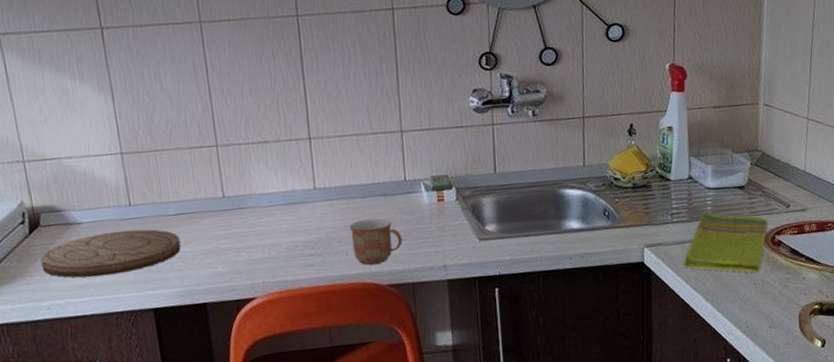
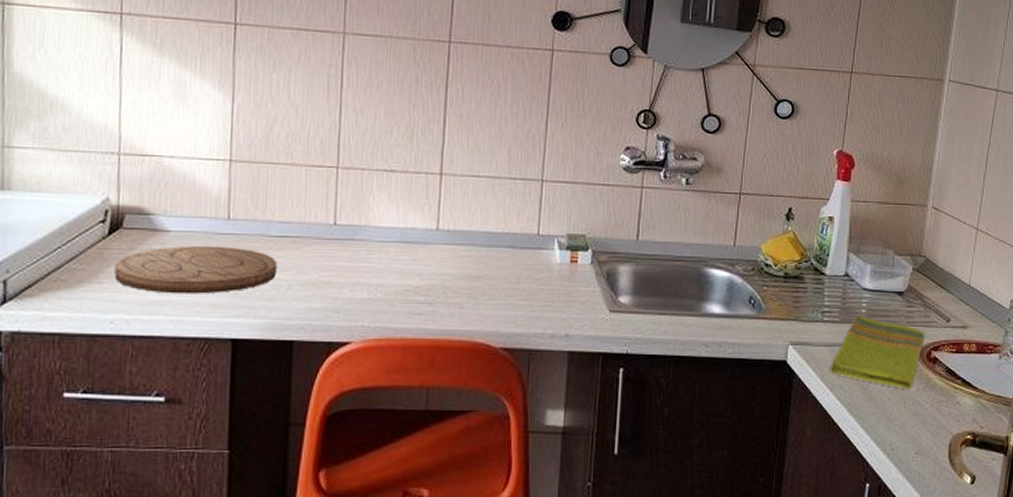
mug: present [350,219,403,265] -> none [468,272,525,322]

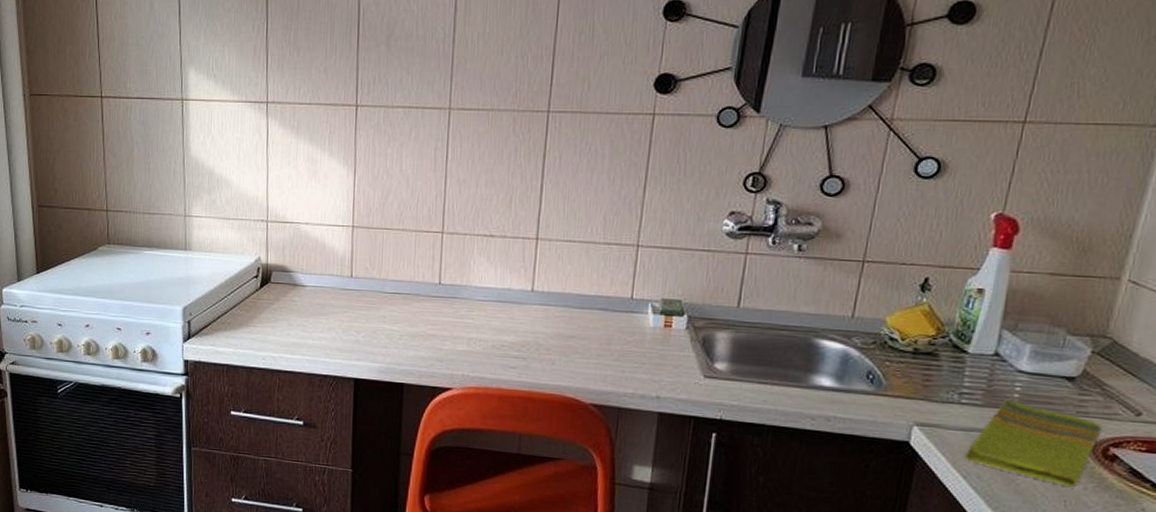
cutting board: present [114,245,277,294] -> none [265,298,391,340]

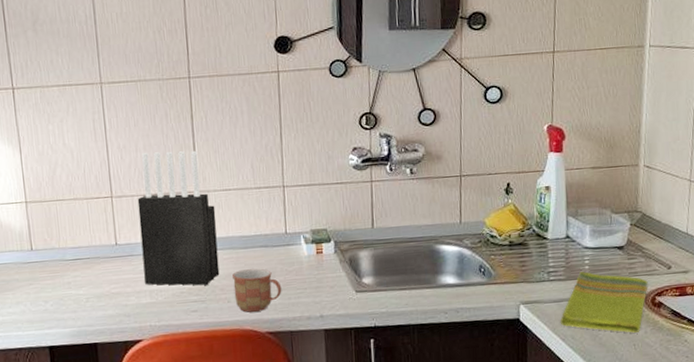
knife block: none [464,188,555,342] -> present [137,150,220,286]
mug: none [560,331,617,380] -> present [232,269,282,313]

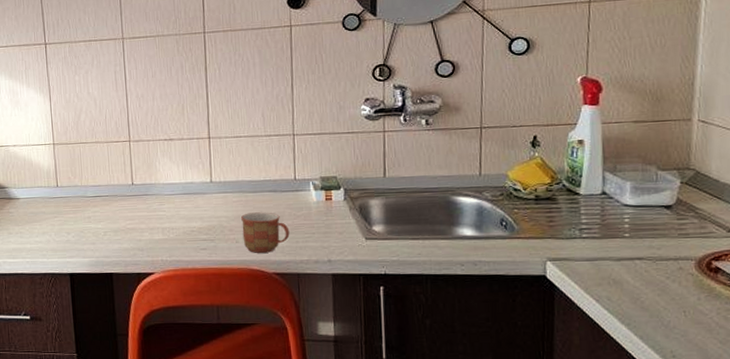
knife block: present [137,150,220,286] -> none [153,99,229,225]
dish towel: present [560,272,648,333] -> none [593,230,702,299]

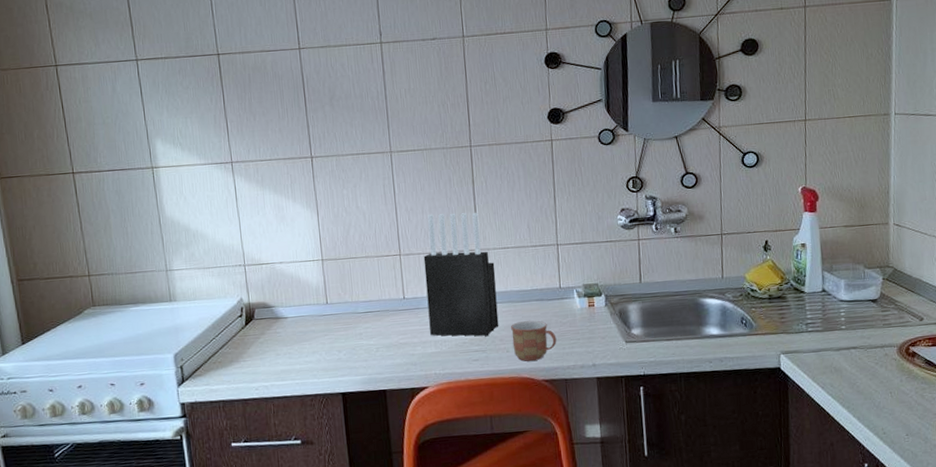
knife block: none [153,99,229,225] -> present [423,212,499,337]

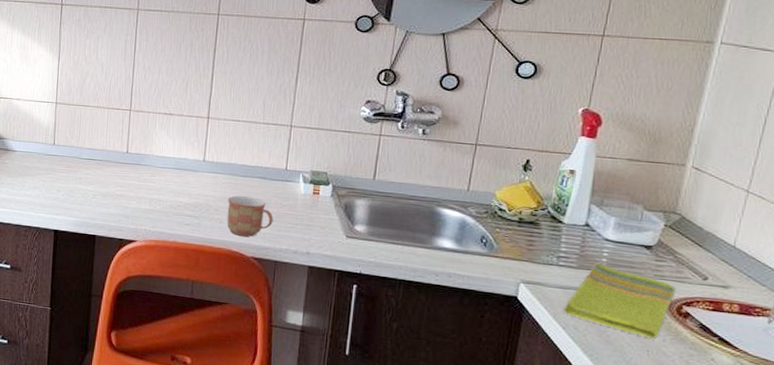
knife block: present [423,212,499,337] -> none [147,75,223,203]
dish towel: none [818,323,902,381] -> present [563,263,676,339]

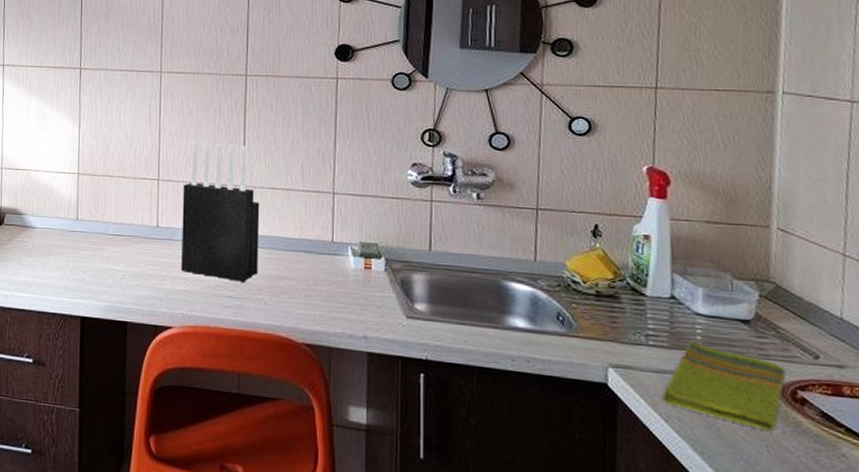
knife block: none [147,75,223,203] -> present [181,141,260,282]
mug: present [227,196,274,237] -> none [272,272,323,320]

